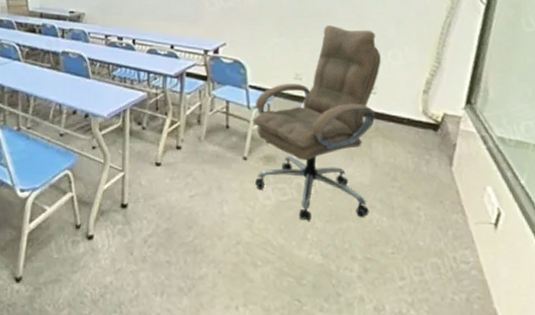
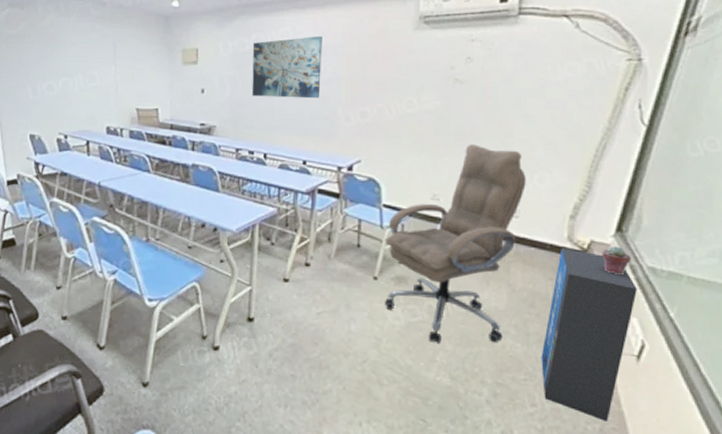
air purifier: none [406,121,490,291] -> present [541,248,637,422]
potted succulent: none [454,119,482,145] -> present [602,246,632,275]

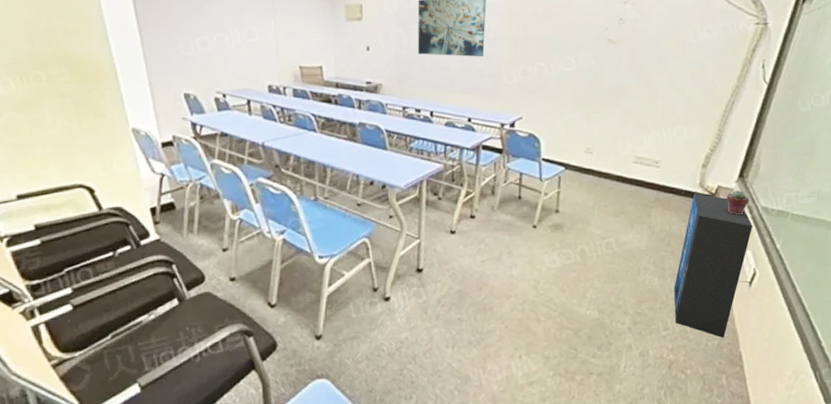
office chair: present [385,144,526,343] -> none [543,101,667,282]

